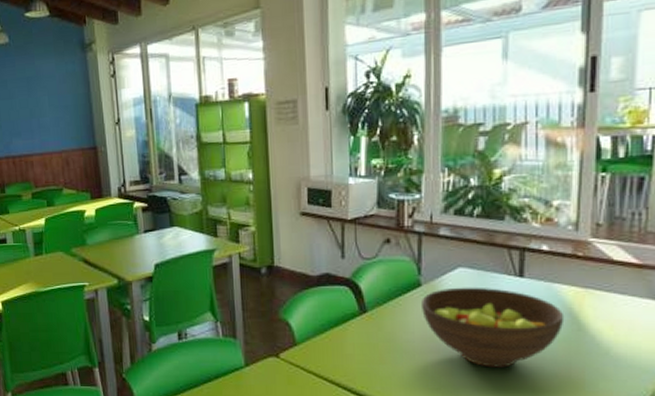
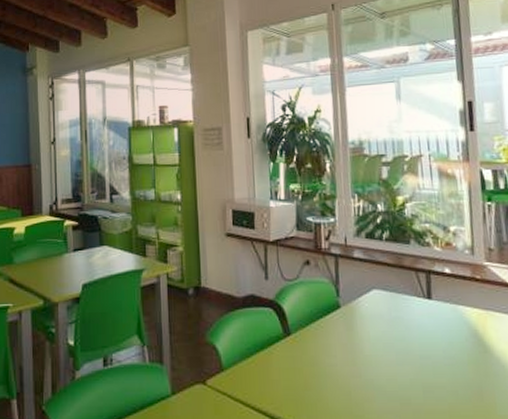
fruit bowl: present [422,287,565,368] -> none [341,309,472,392]

